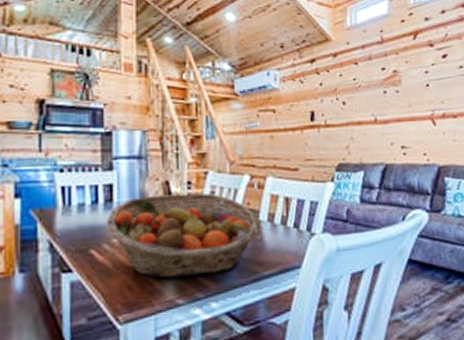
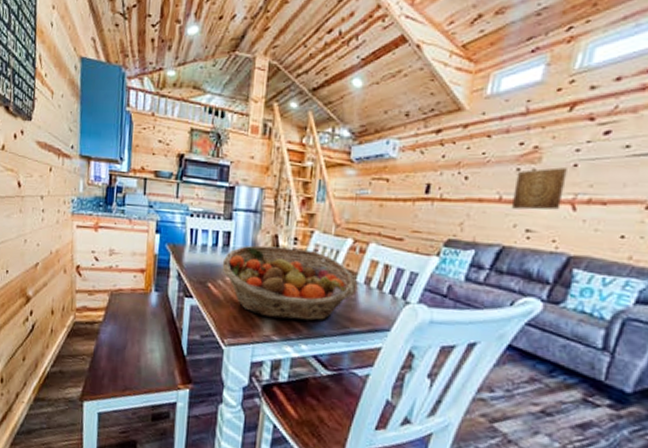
wall art: none [384,88,424,128] -> present [511,167,567,210]

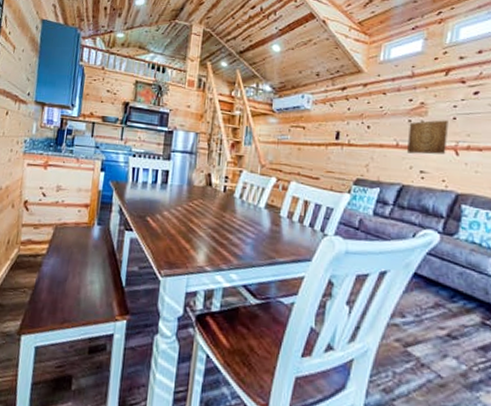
fruit basket: present [222,245,357,321] -> none [160,183,280,252]

